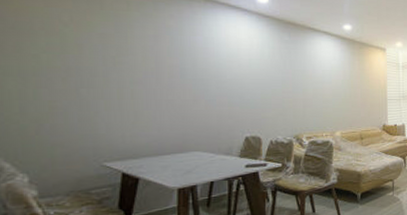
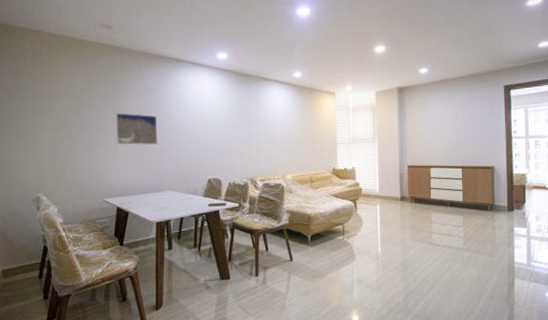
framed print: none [119,56,181,98] -> present [115,112,158,146]

